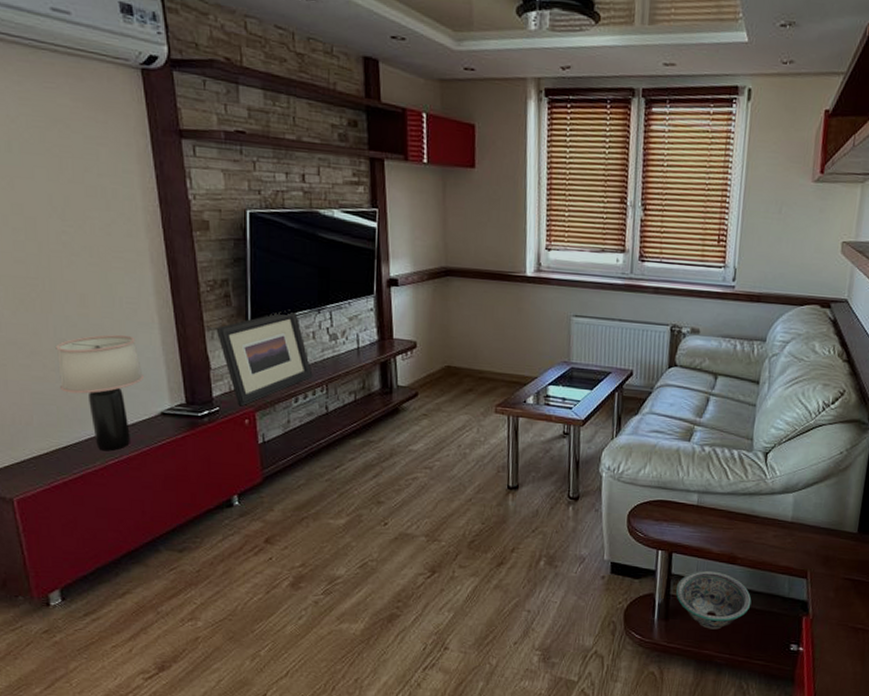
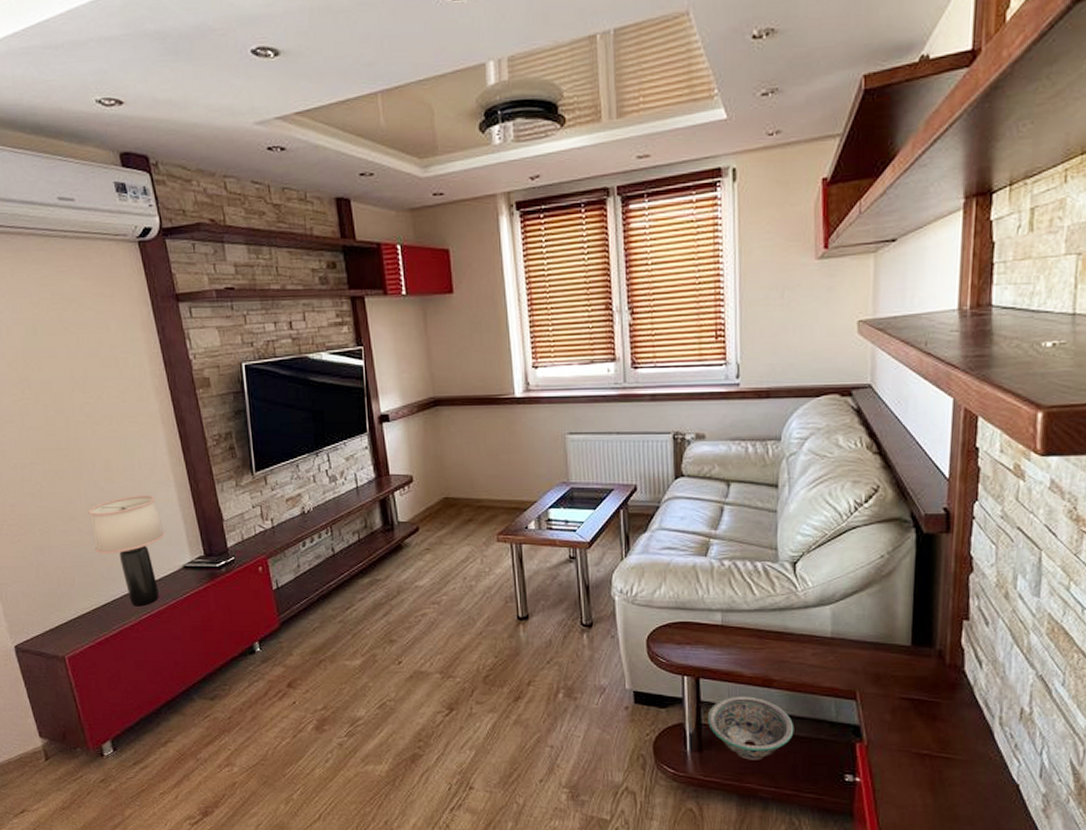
picture frame: present [216,309,313,407] -> none [224,455,317,555]

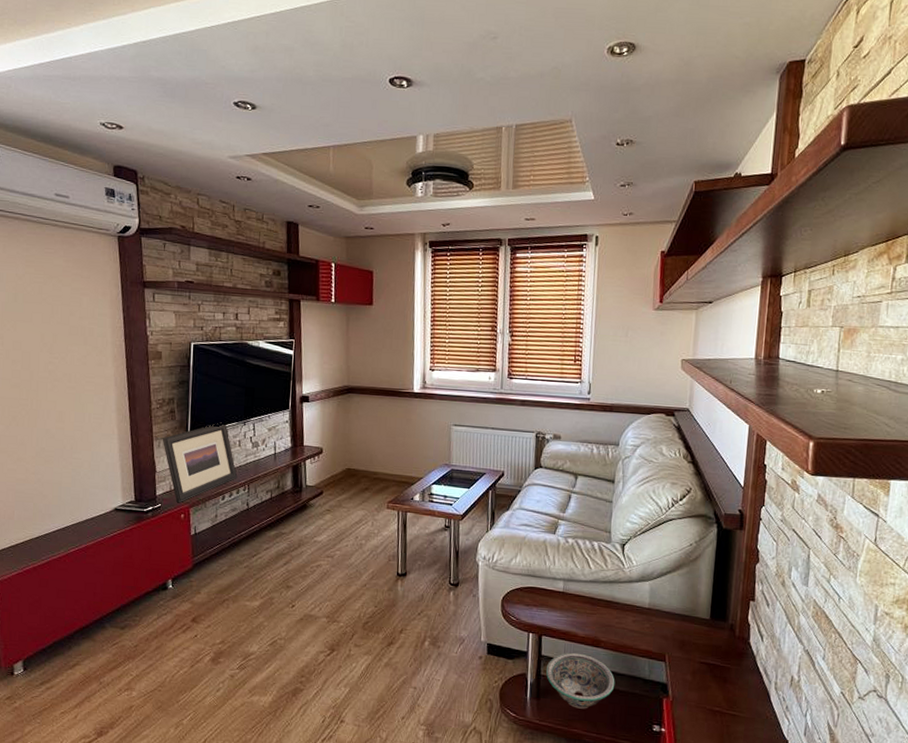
table lamp: present [88,494,165,607] -> none [37,444,103,541]
picture frame: none [224,455,317,555] -> present [162,422,238,503]

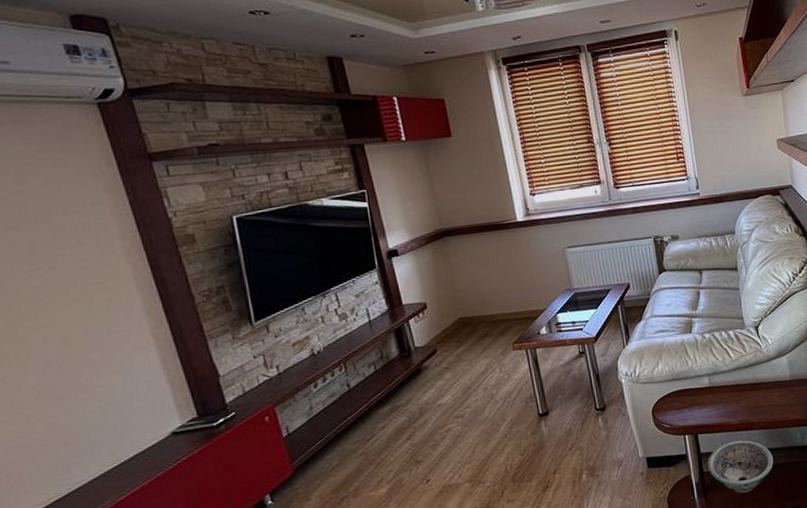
picture frame: present [162,422,238,503] -> none [218,300,329,406]

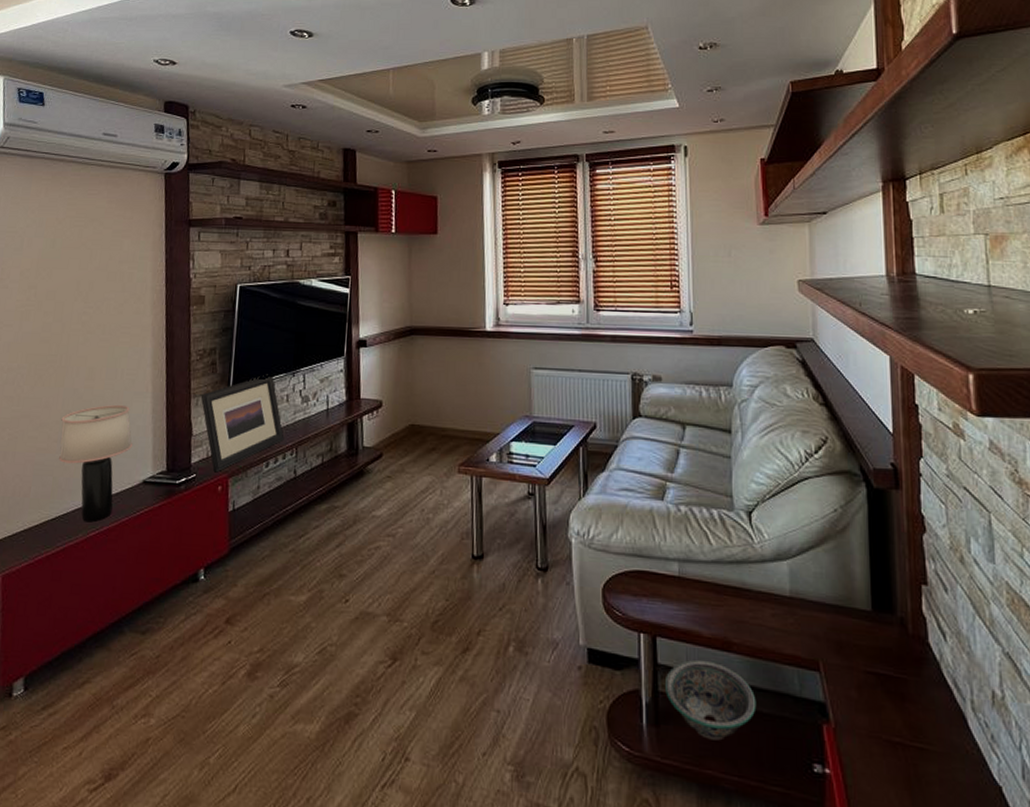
table lamp: none [39,363,147,489] -> present [59,404,132,523]
picture frame: none [218,300,329,406] -> present [200,374,284,473]

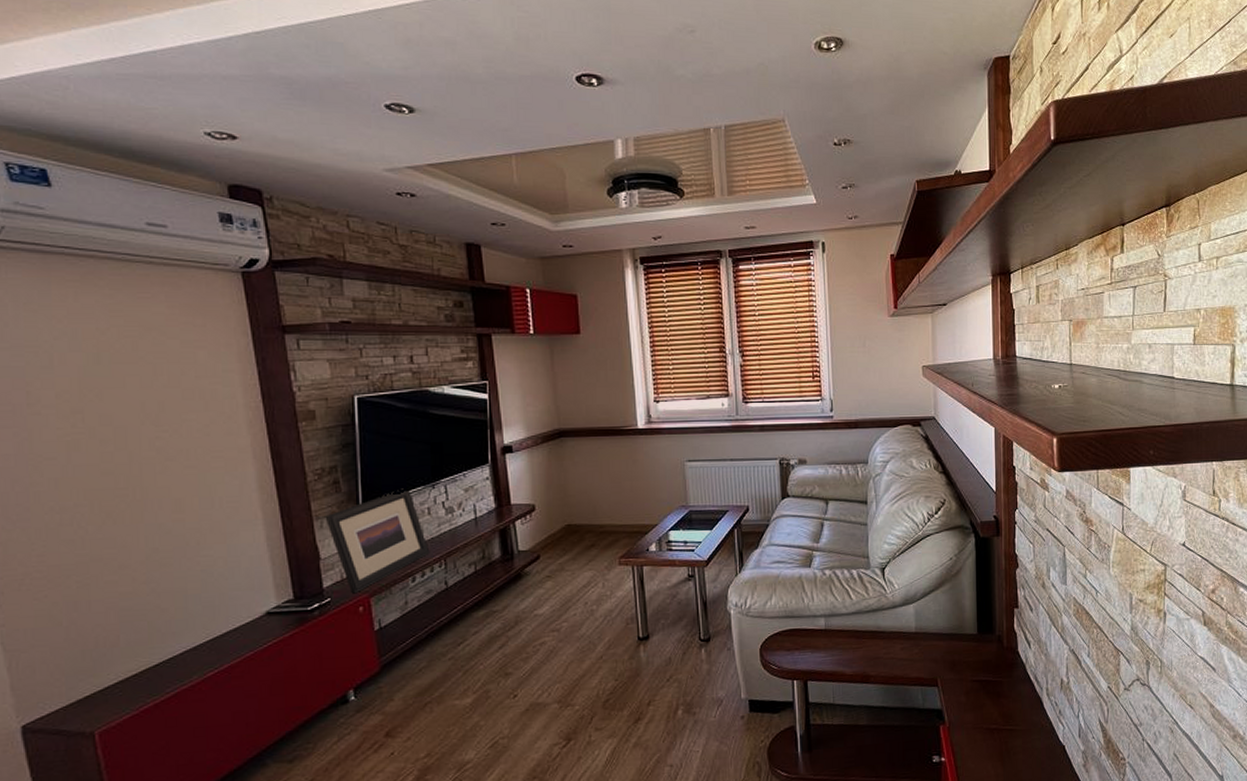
table lamp: present [59,404,132,523] -> none [147,535,246,663]
decorative bowl: present [664,659,757,741] -> none [815,693,889,754]

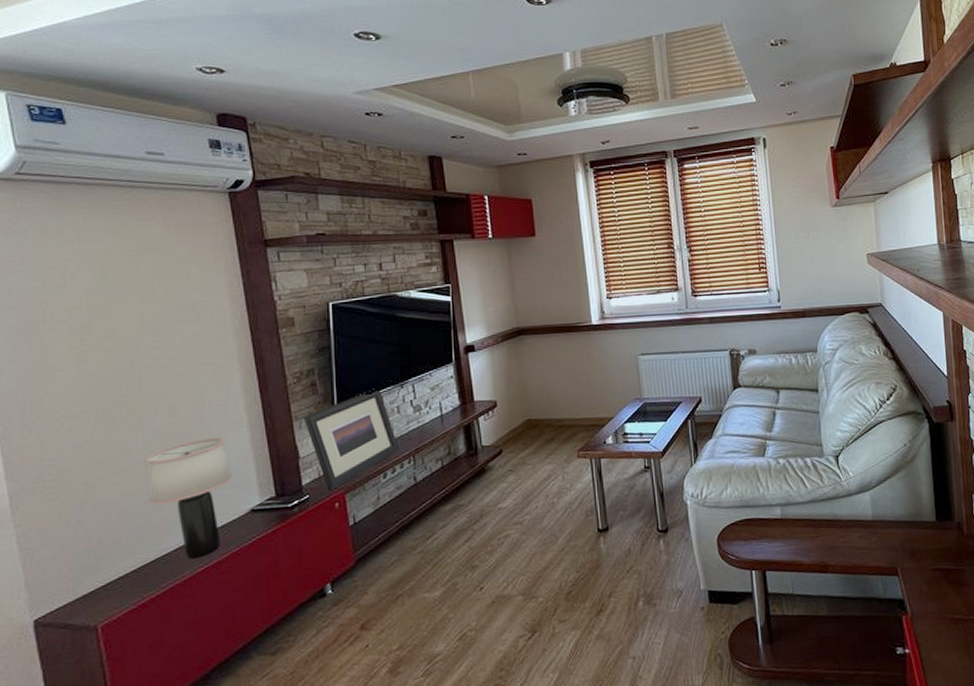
table lamp: none [147,535,246,663] -> present [145,437,233,559]

